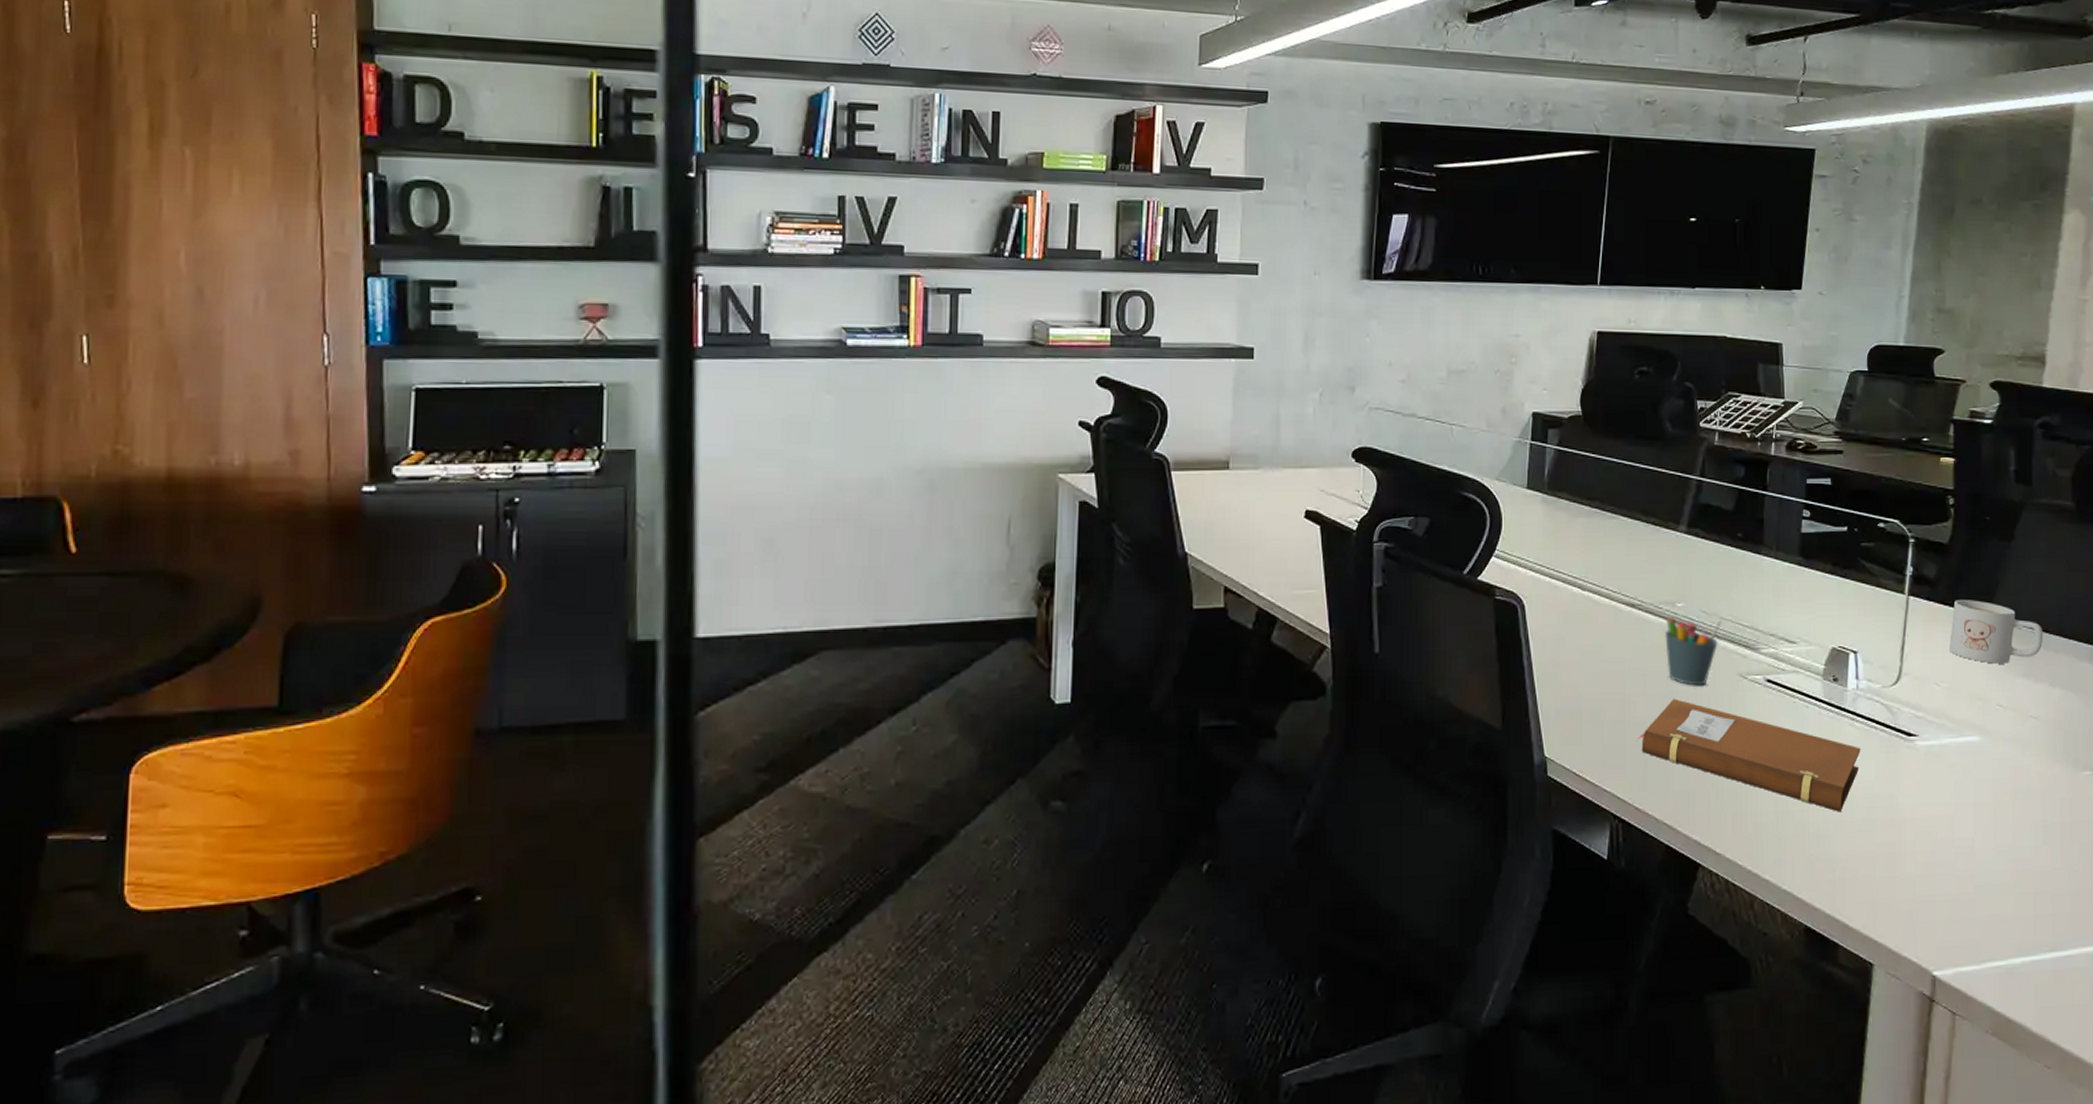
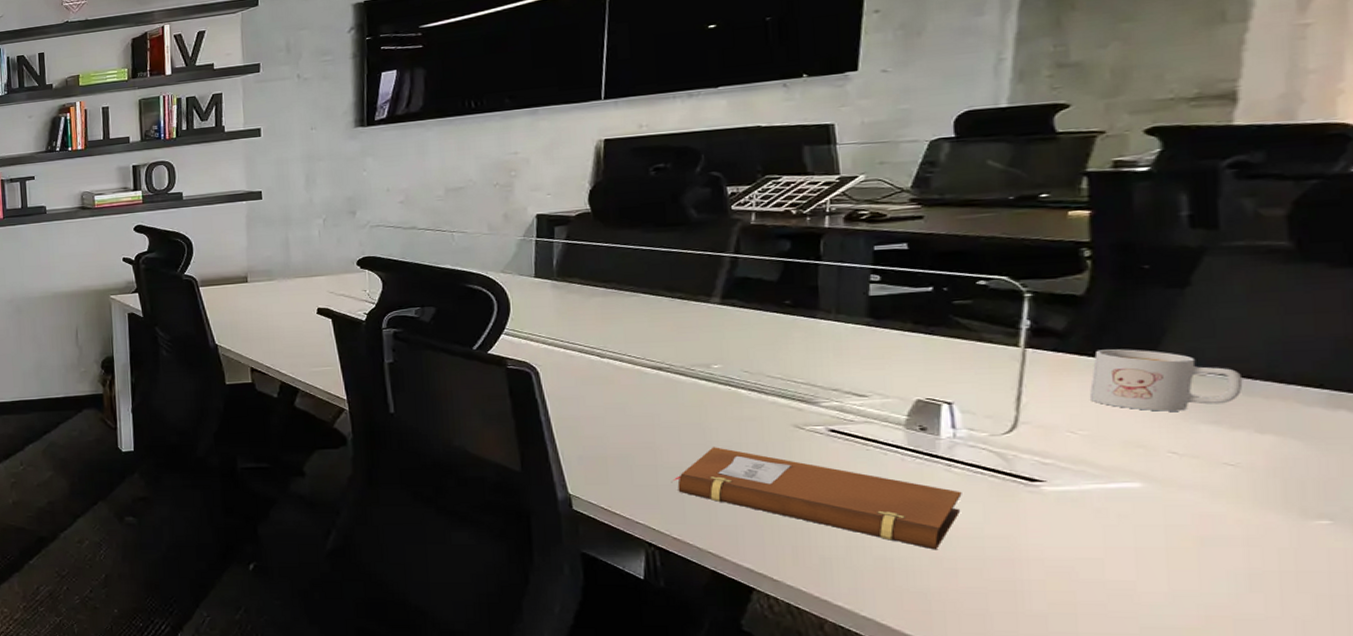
pen holder: present [1665,618,1723,686] -> none [699,377,771,436]

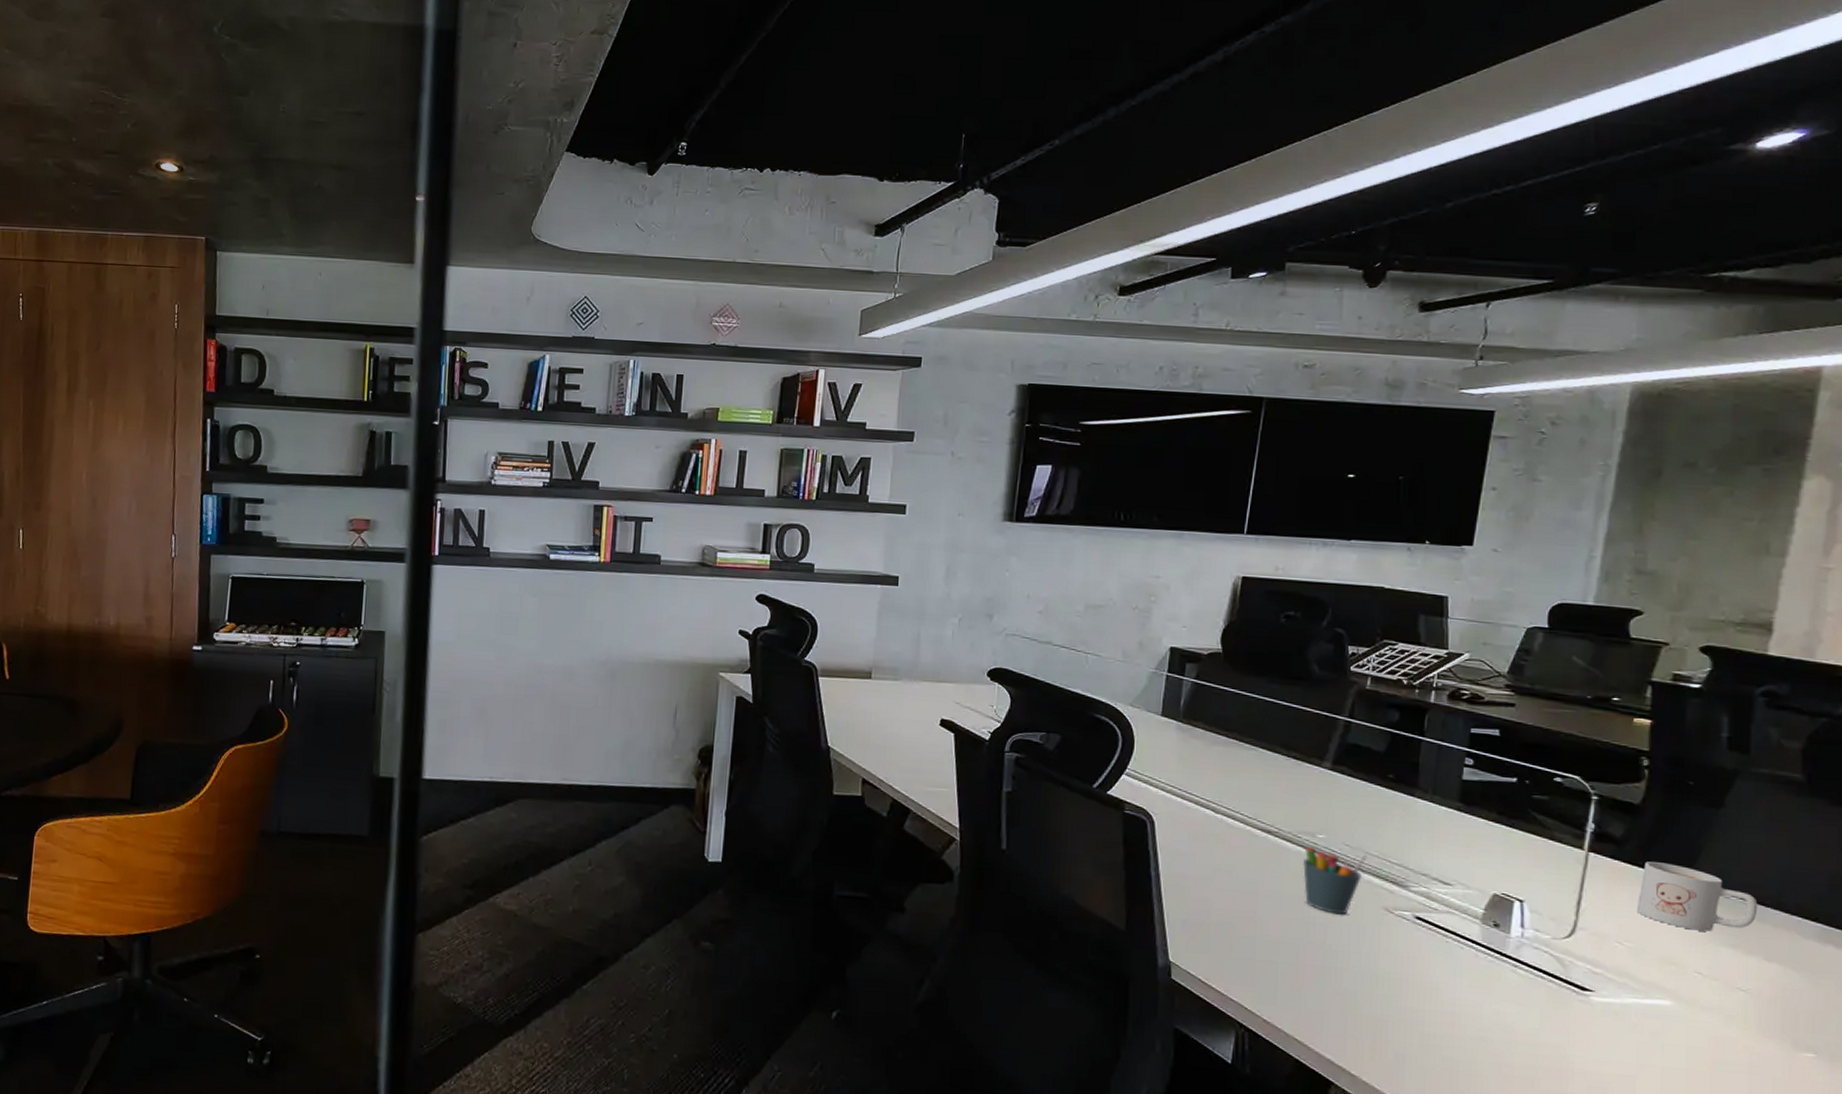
notebook: present [672,447,962,550] -> none [1269,923,1524,1055]
pen holder: none [699,377,771,436] -> present [1303,847,1368,915]

